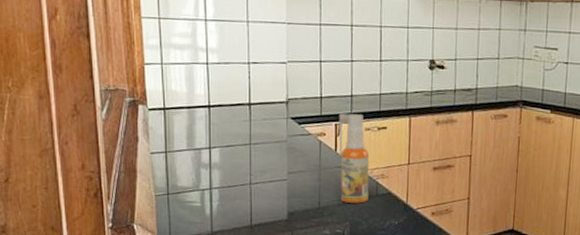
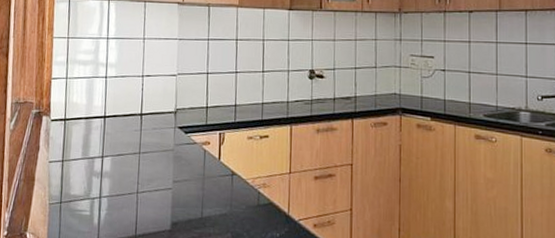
spray bottle: present [338,113,370,203] -> none [222,122,252,214]

